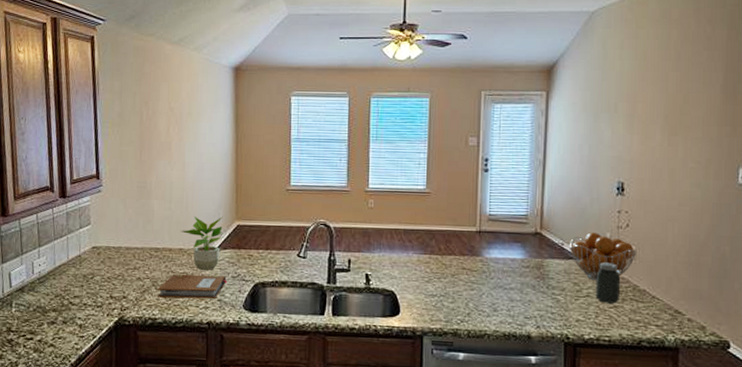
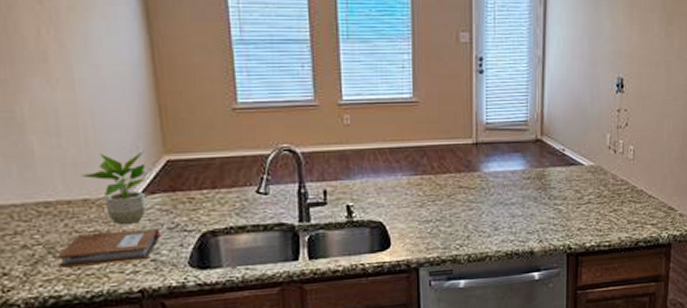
fruit basket: present [569,232,636,281] -> none [570,134,634,186]
jar: present [595,262,621,304] -> none [596,165,620,208]

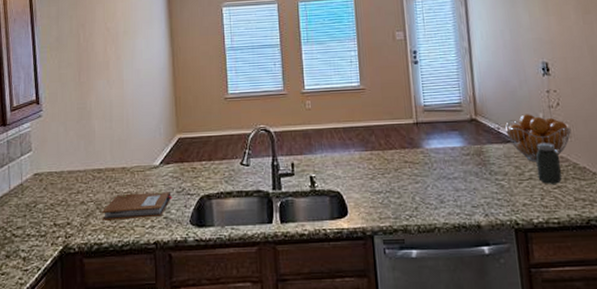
potted plant: present [82,151,147,224] -> none [123,131,164,188]
fruit basket: none [570,134,634,186] -> present [505,114,571,162]
jar: none [596,165,620,208] -> present [535,143,562,184]

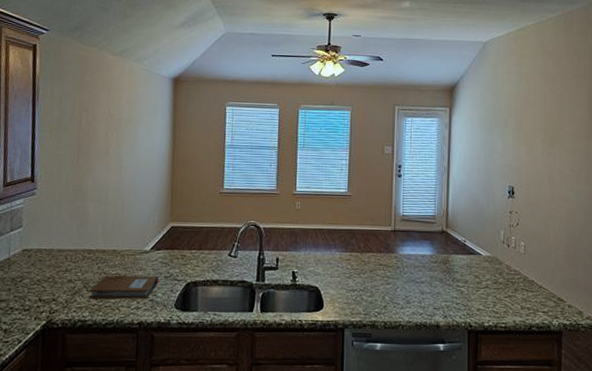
fruit basket: present [505,114,571,162] -> none [470,230,525,274]
jar: present [535,143,562,184] -> none [493,257,514,293]

